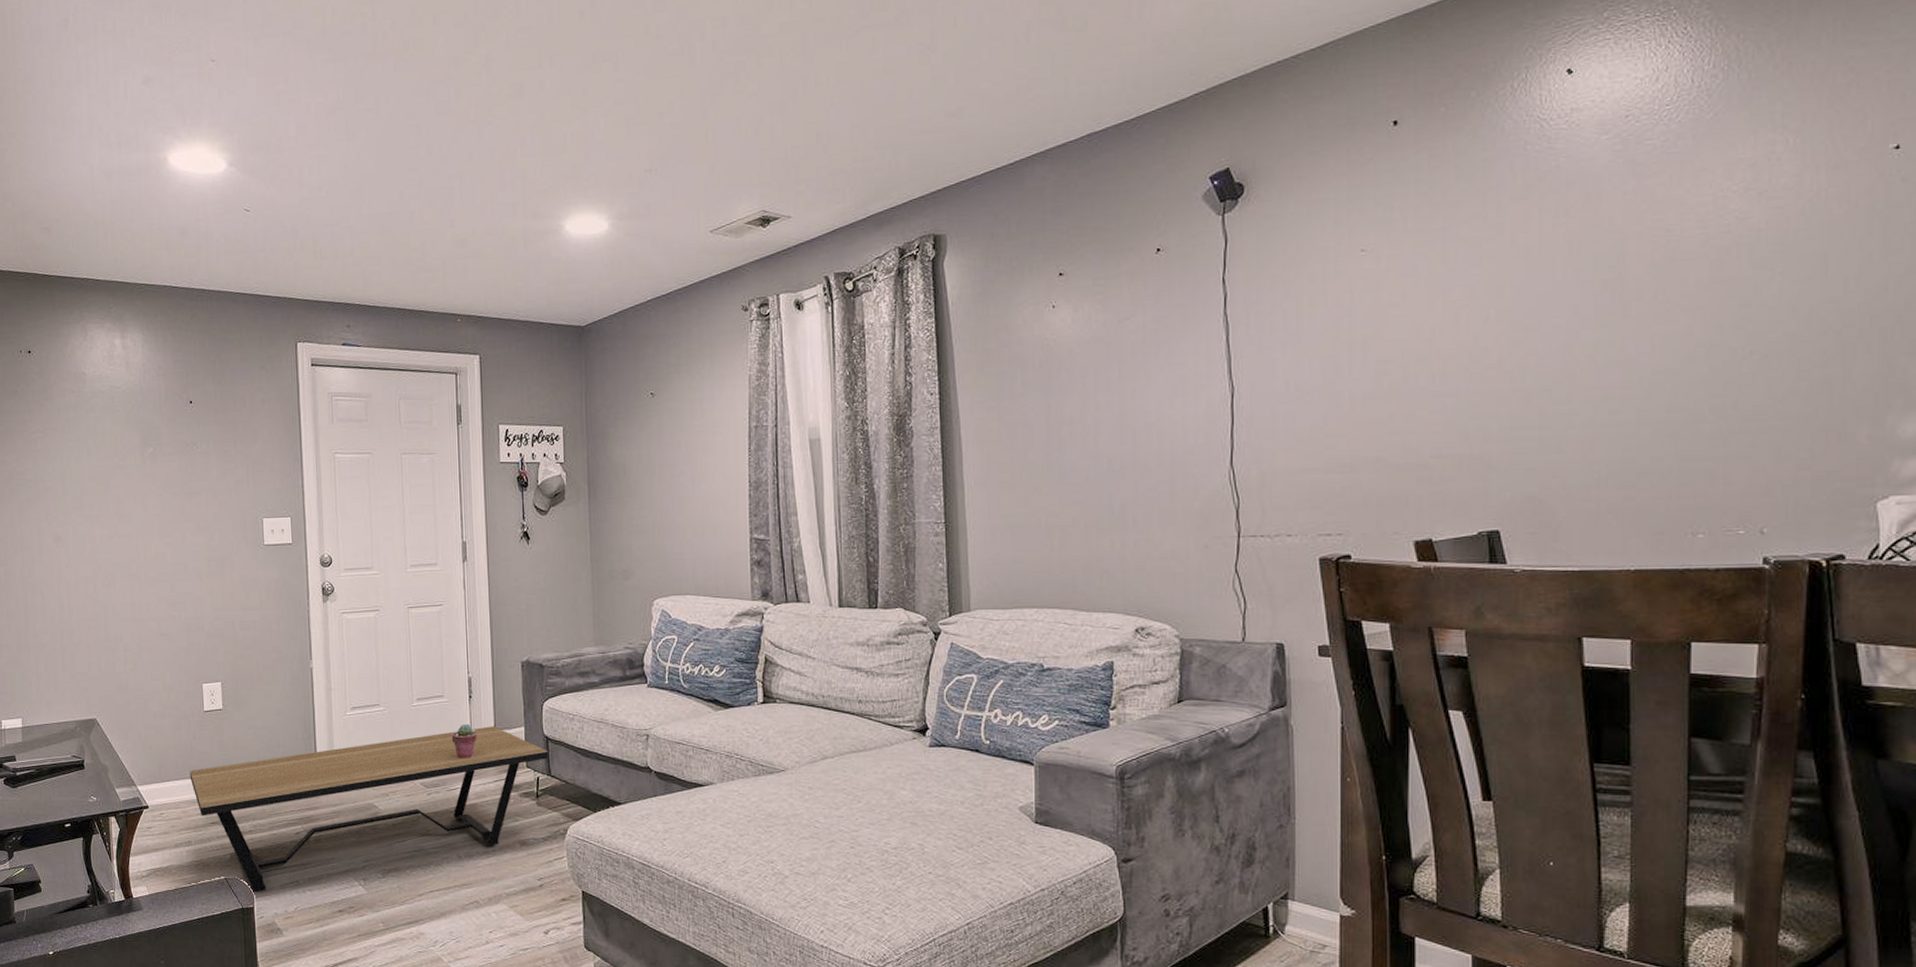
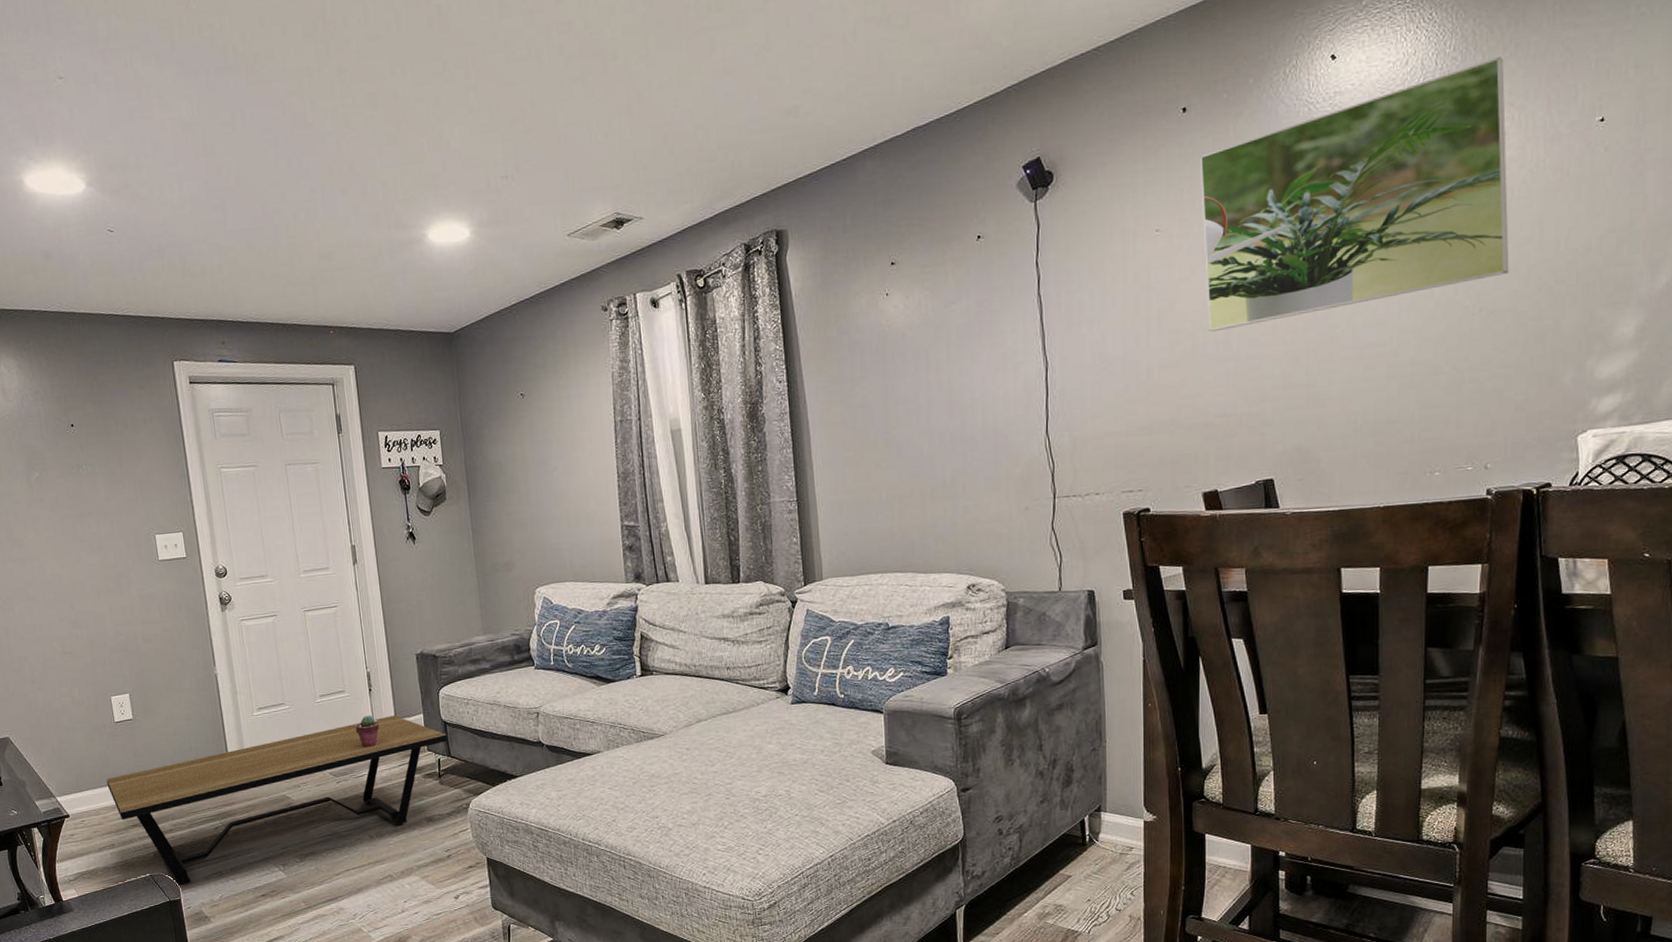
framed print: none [1412,76,1786,364] -> present [1199,57,1509,332]

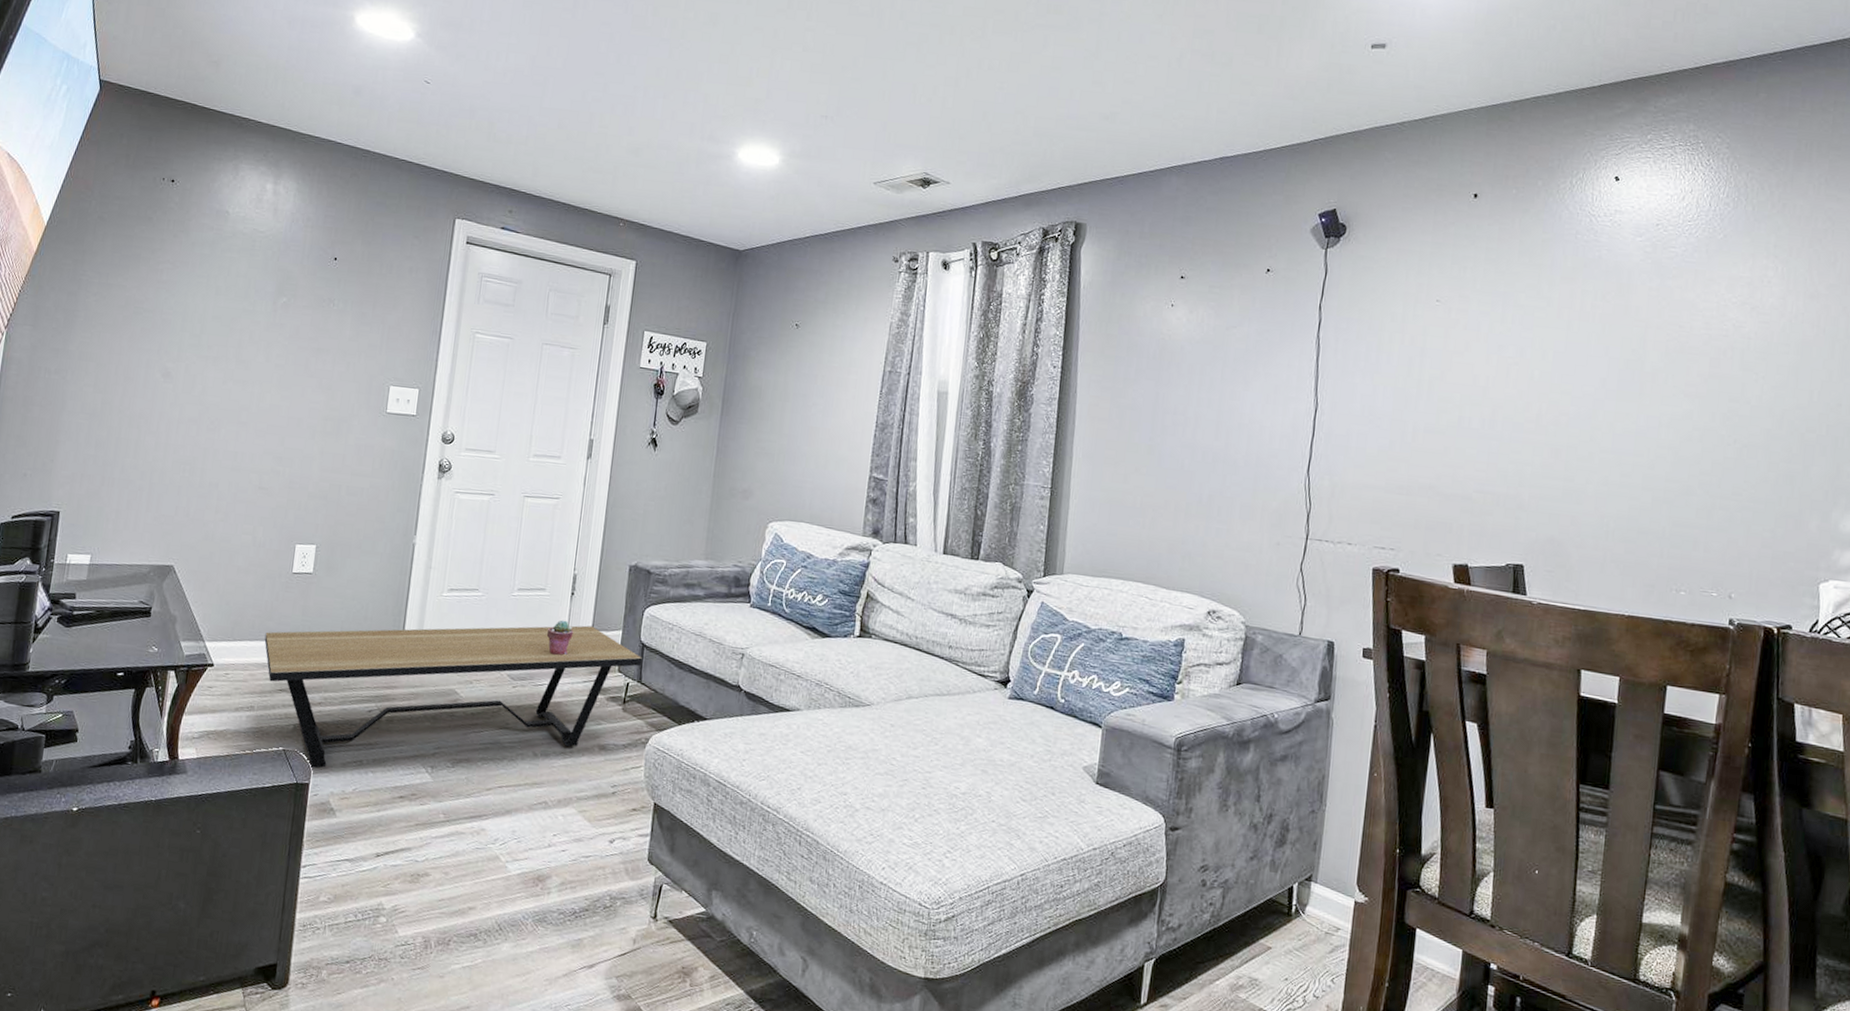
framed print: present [1199,57,1509,332] -> none [1476,211,1772,413]

